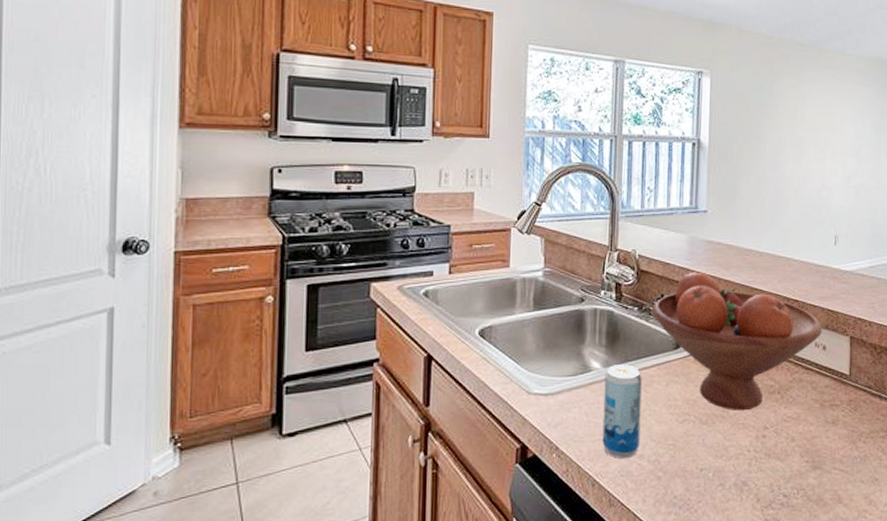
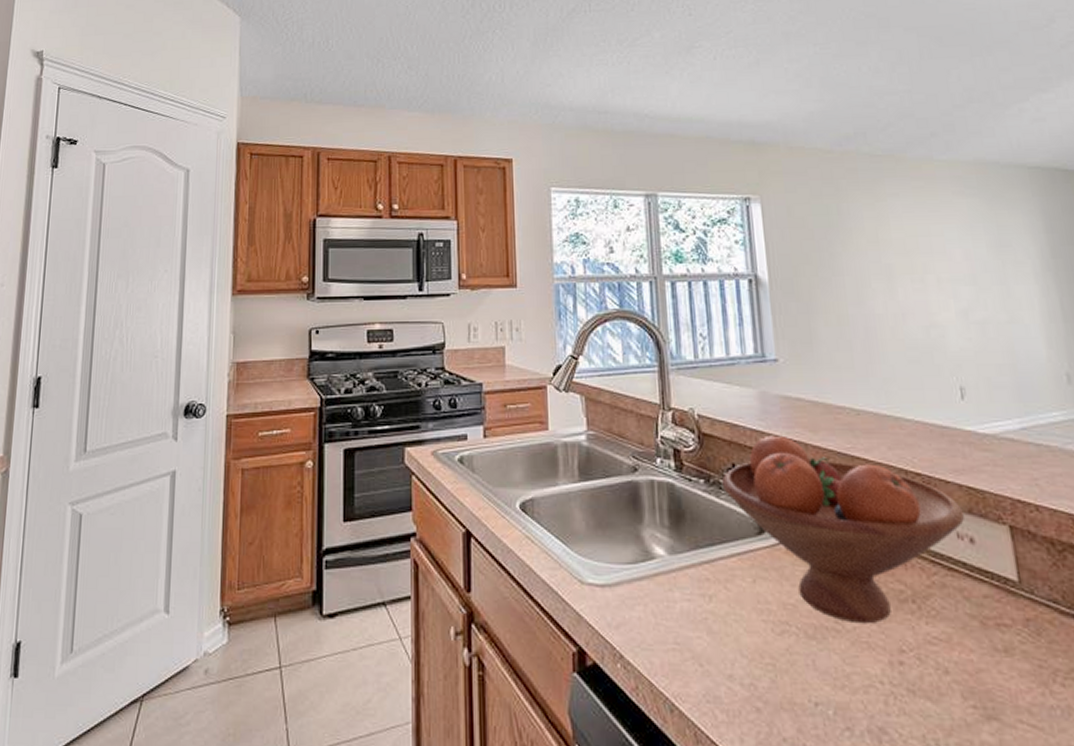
beverage can: present [602,364,642,459] -> none [671,552,727,679]

